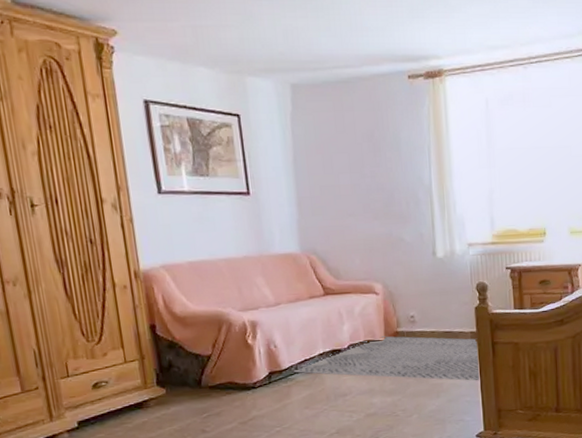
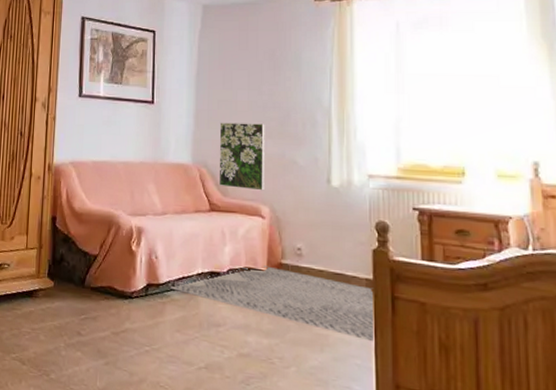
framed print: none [324,206,376,271] -> present [218,122,265,191]

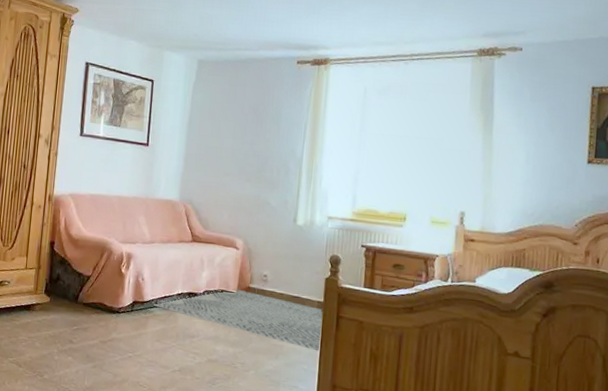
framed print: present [218,122,265,191] -> none [201,166,245,227]

